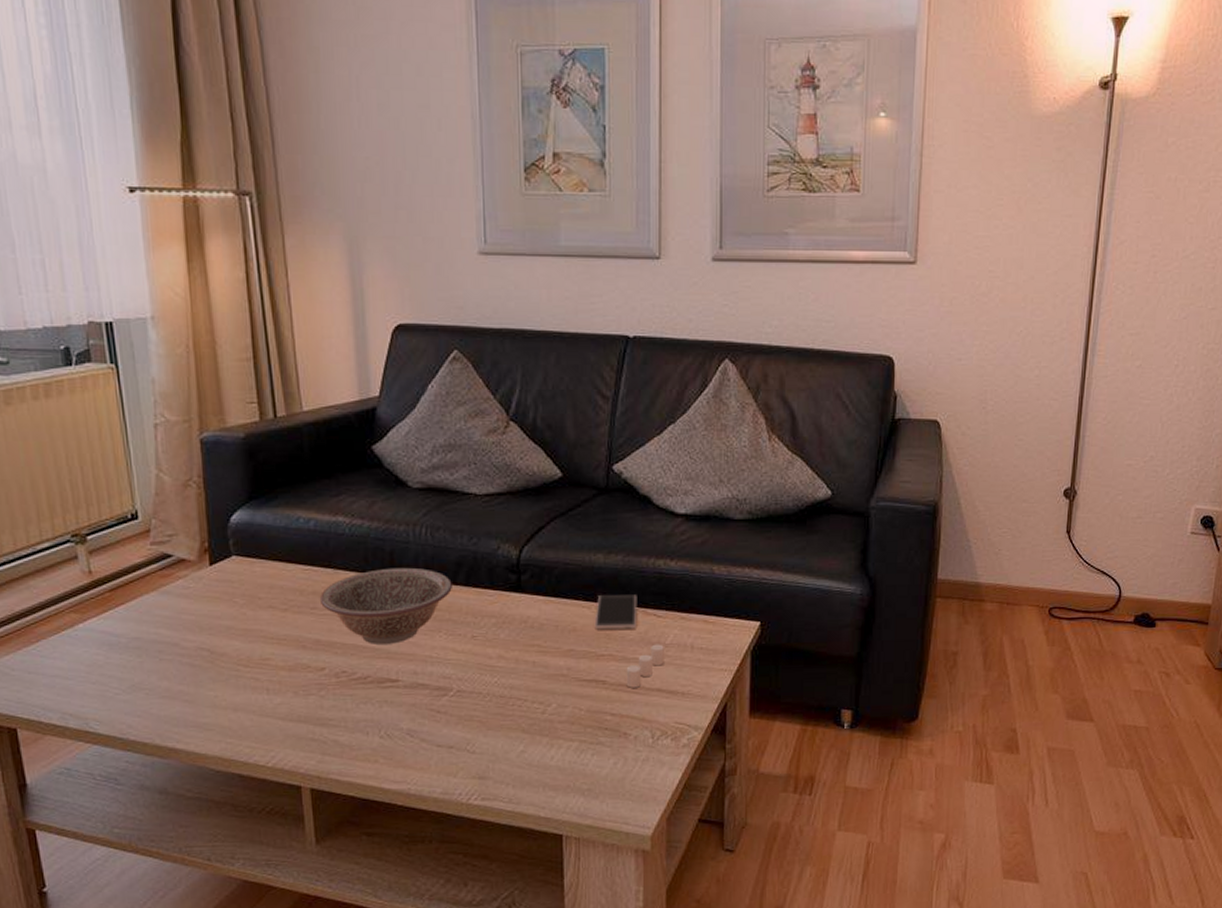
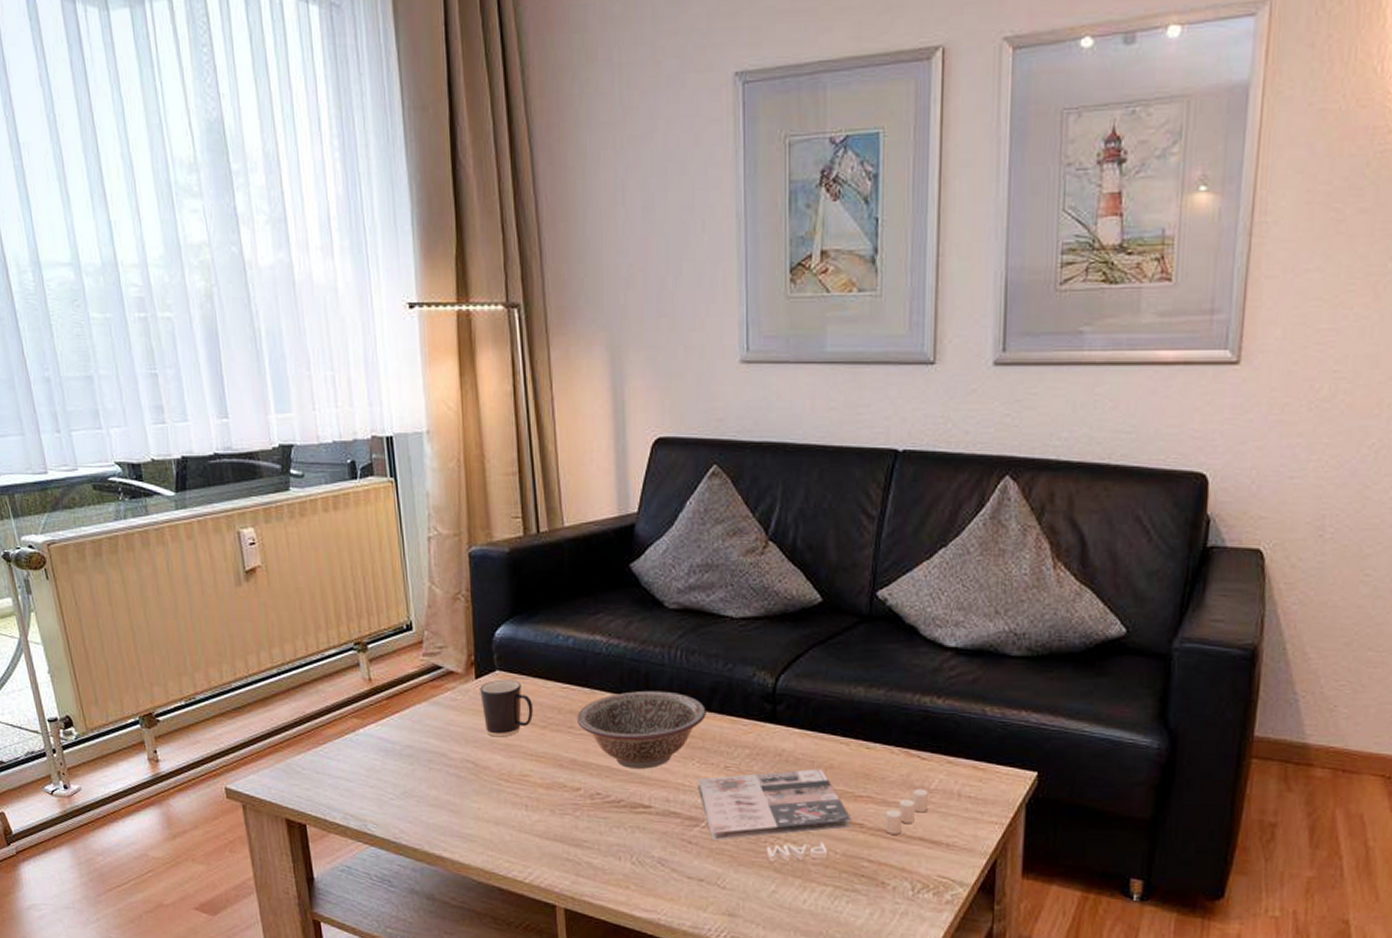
mug: none [214,564,274,623] -> present [480,679,534,737]
magazine: none [445,632,595,724] -> present [697,768,852,862]
tablet: present [594,595,637,630] -> none [853,732,900,770]

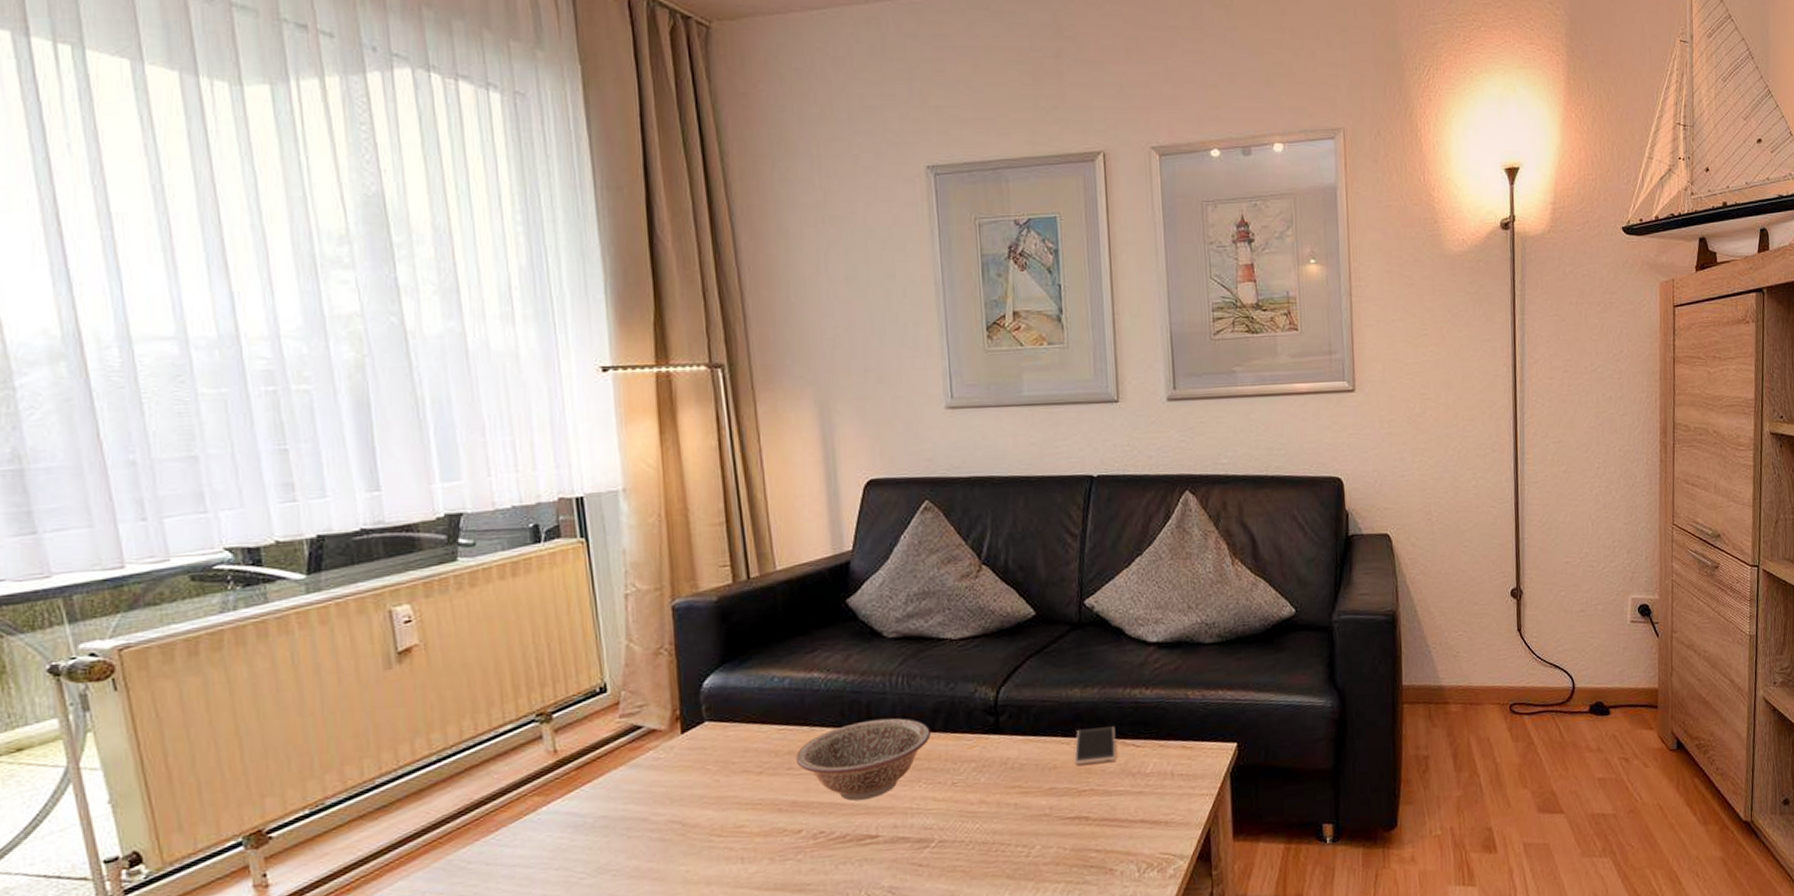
mug: present [480,679,534,737] -> none [686,729,748,792]
magazine: present [697,768,852,862] -> none [925,770,1078,870]
tablet: none [853,732,900,770] -> present [1074,726,1116,765]
candle: present [885,788,928,835] -> none [1108,774,1146,822]

